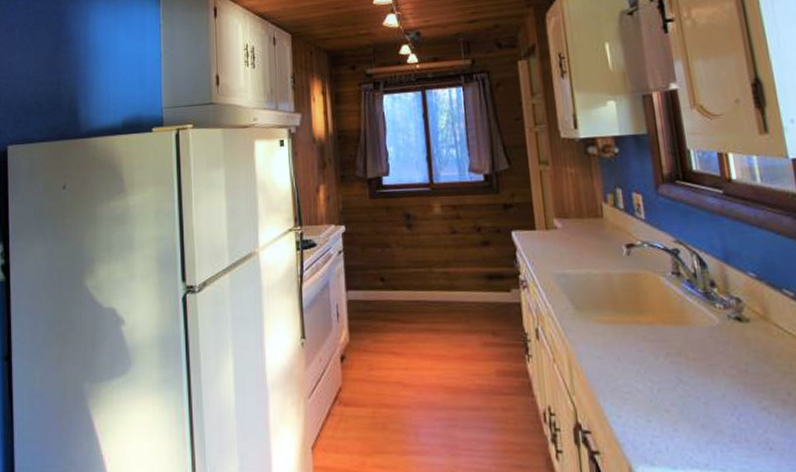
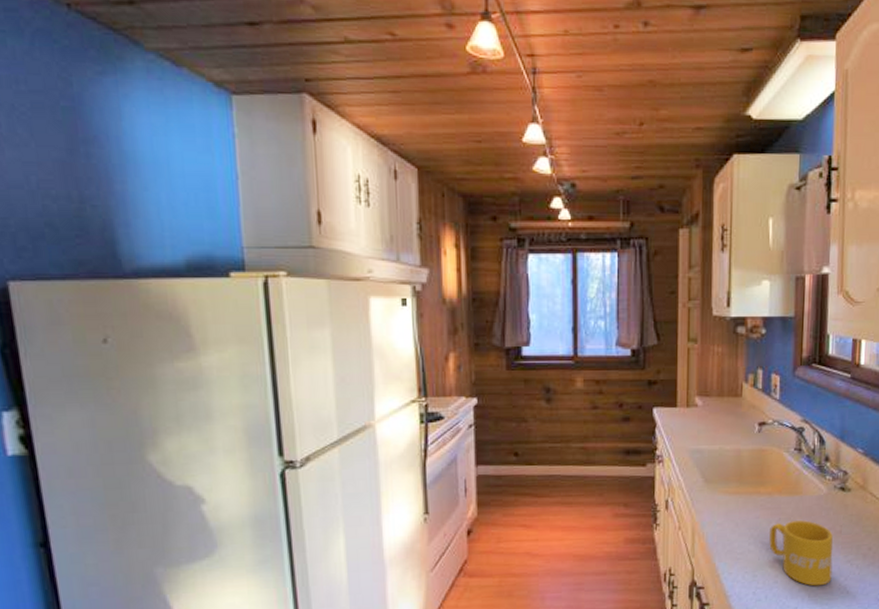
mug: none [658,356,747,438] -> present [769,520,833,586]

